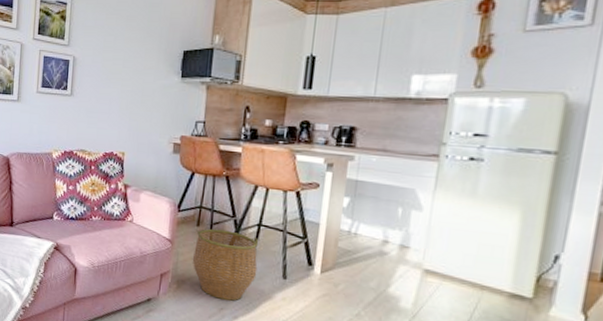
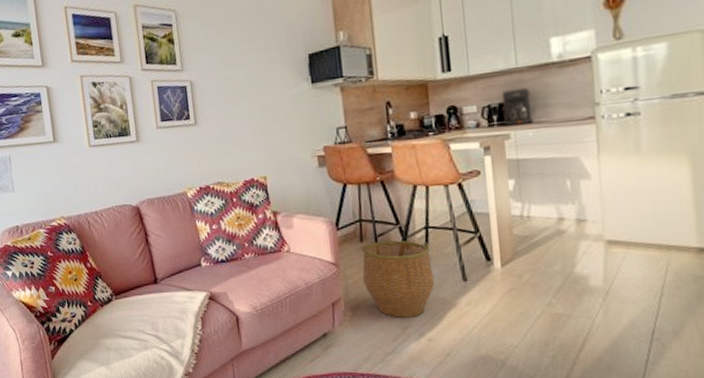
coffee maker: none [351,116,383,150] -> present [502,87,535,126]

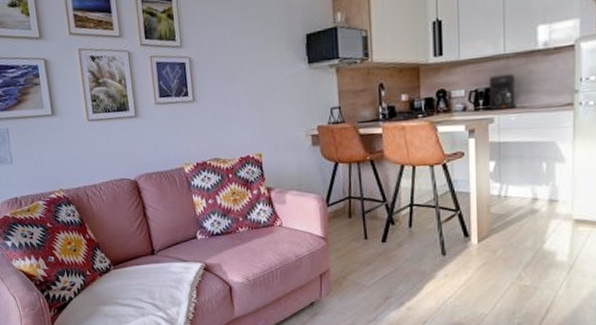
basket: present [361,240,435,318] -> none [349,216,416,288]

